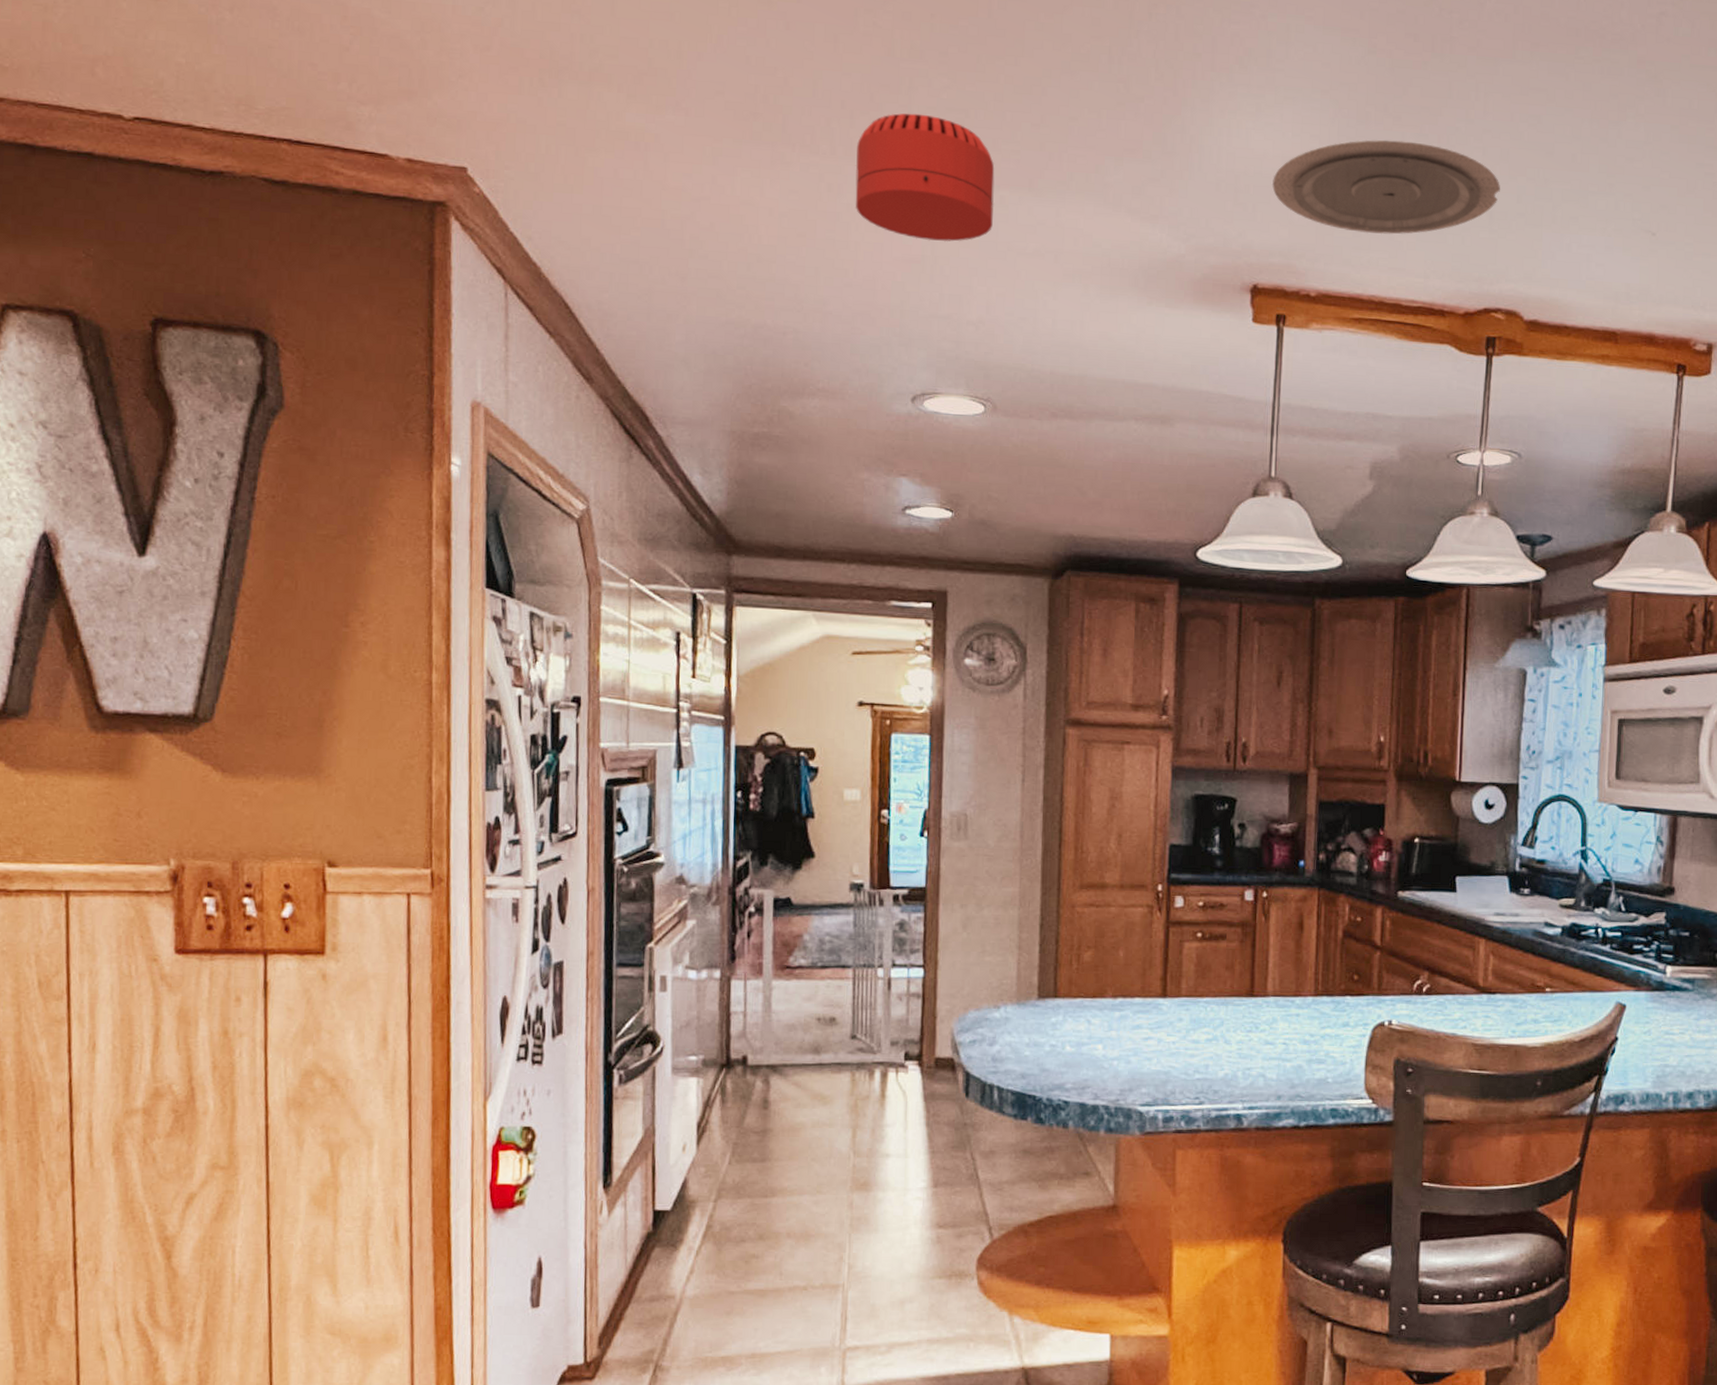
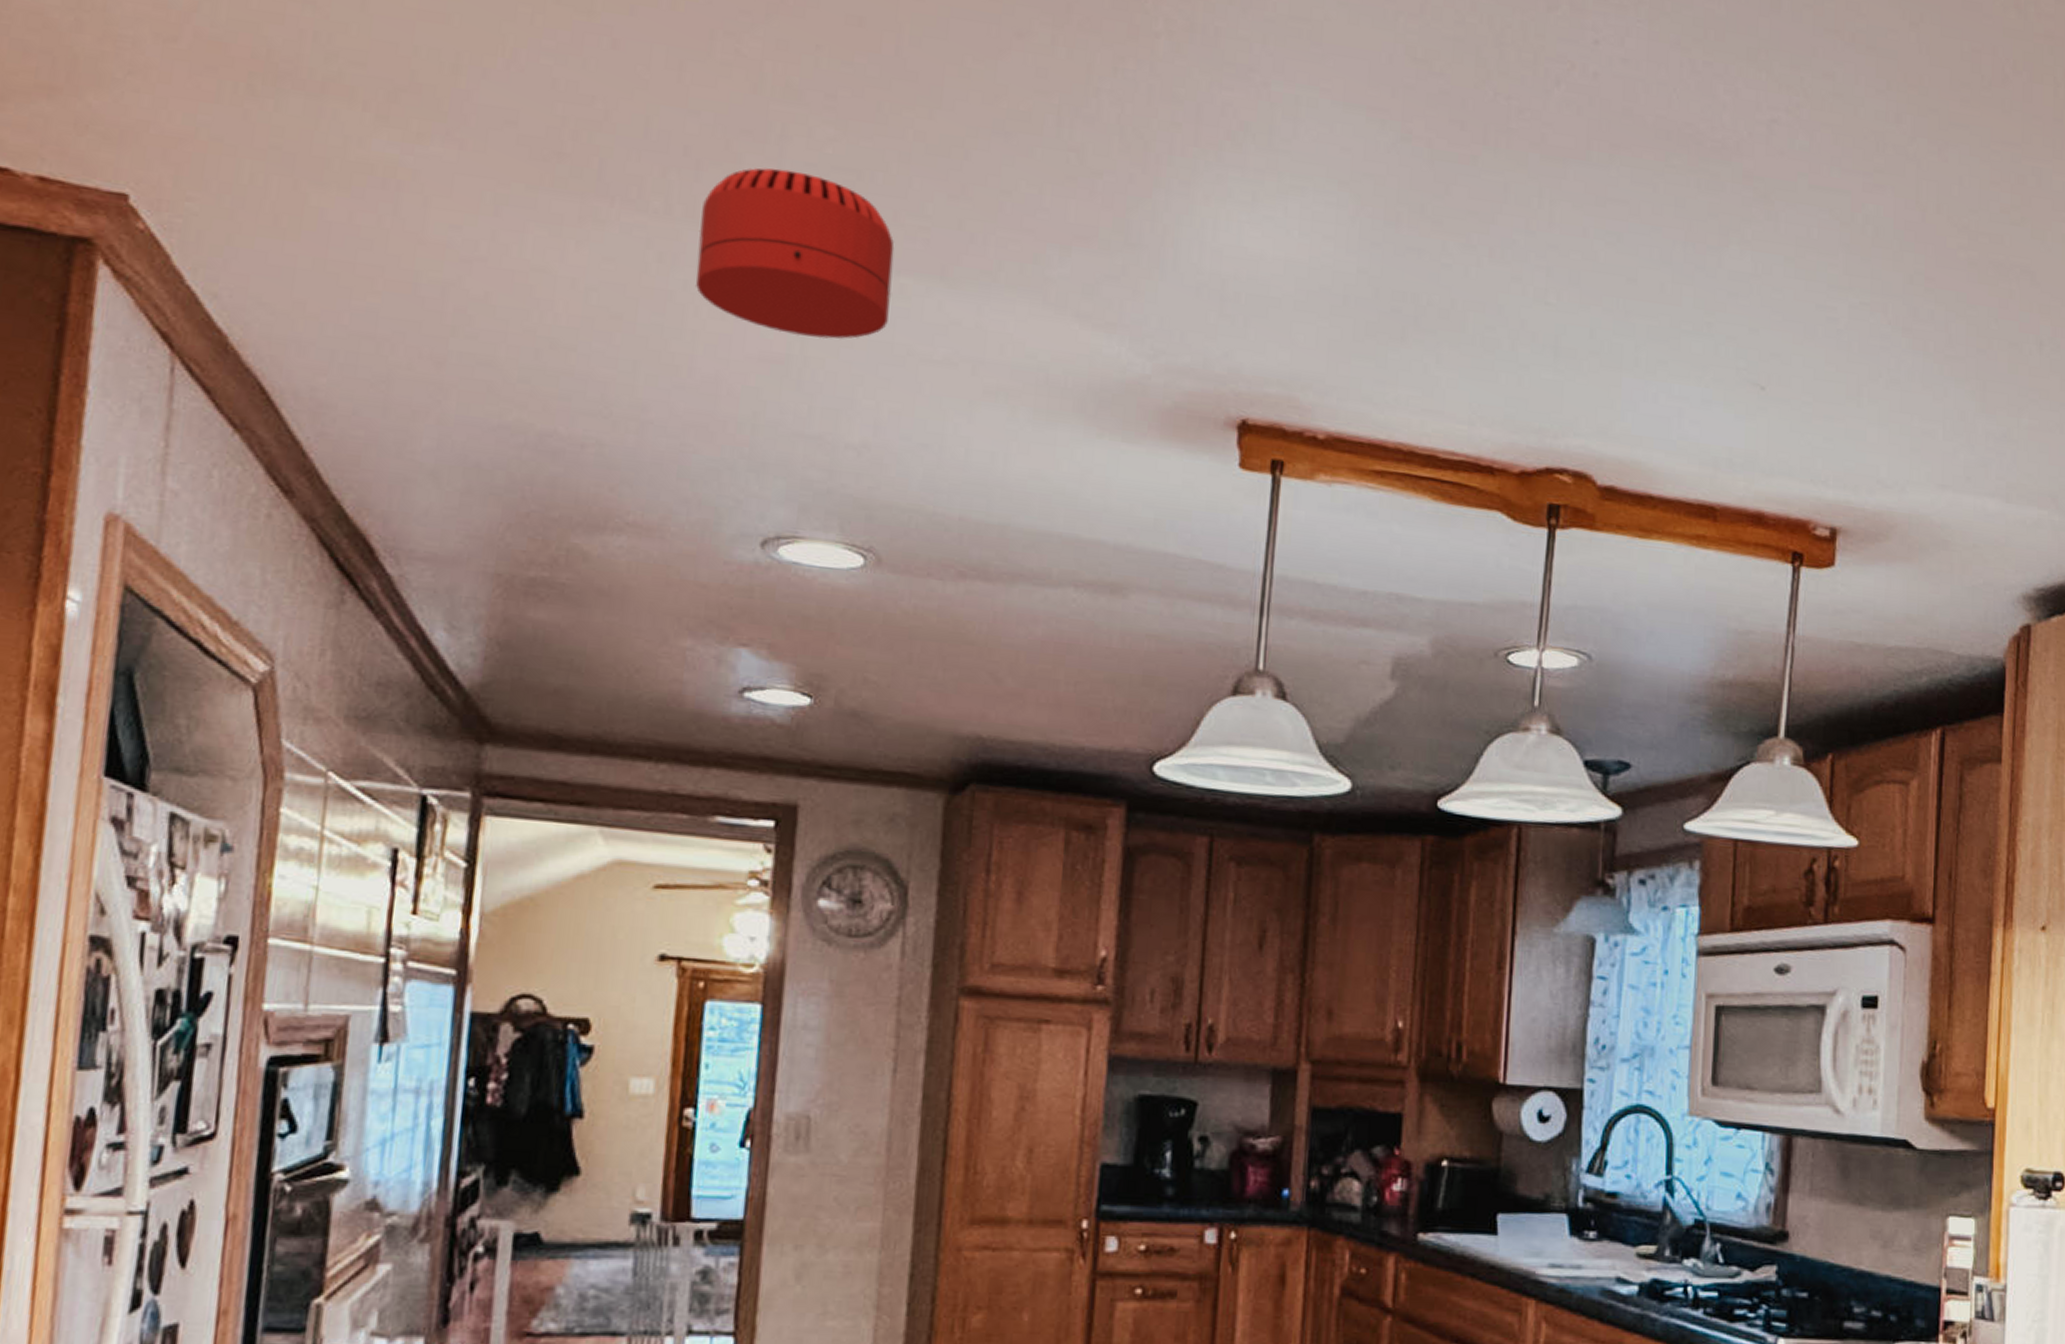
recessed light: present [1271,140,1500,235] -> none [1270,247,1569,368]

